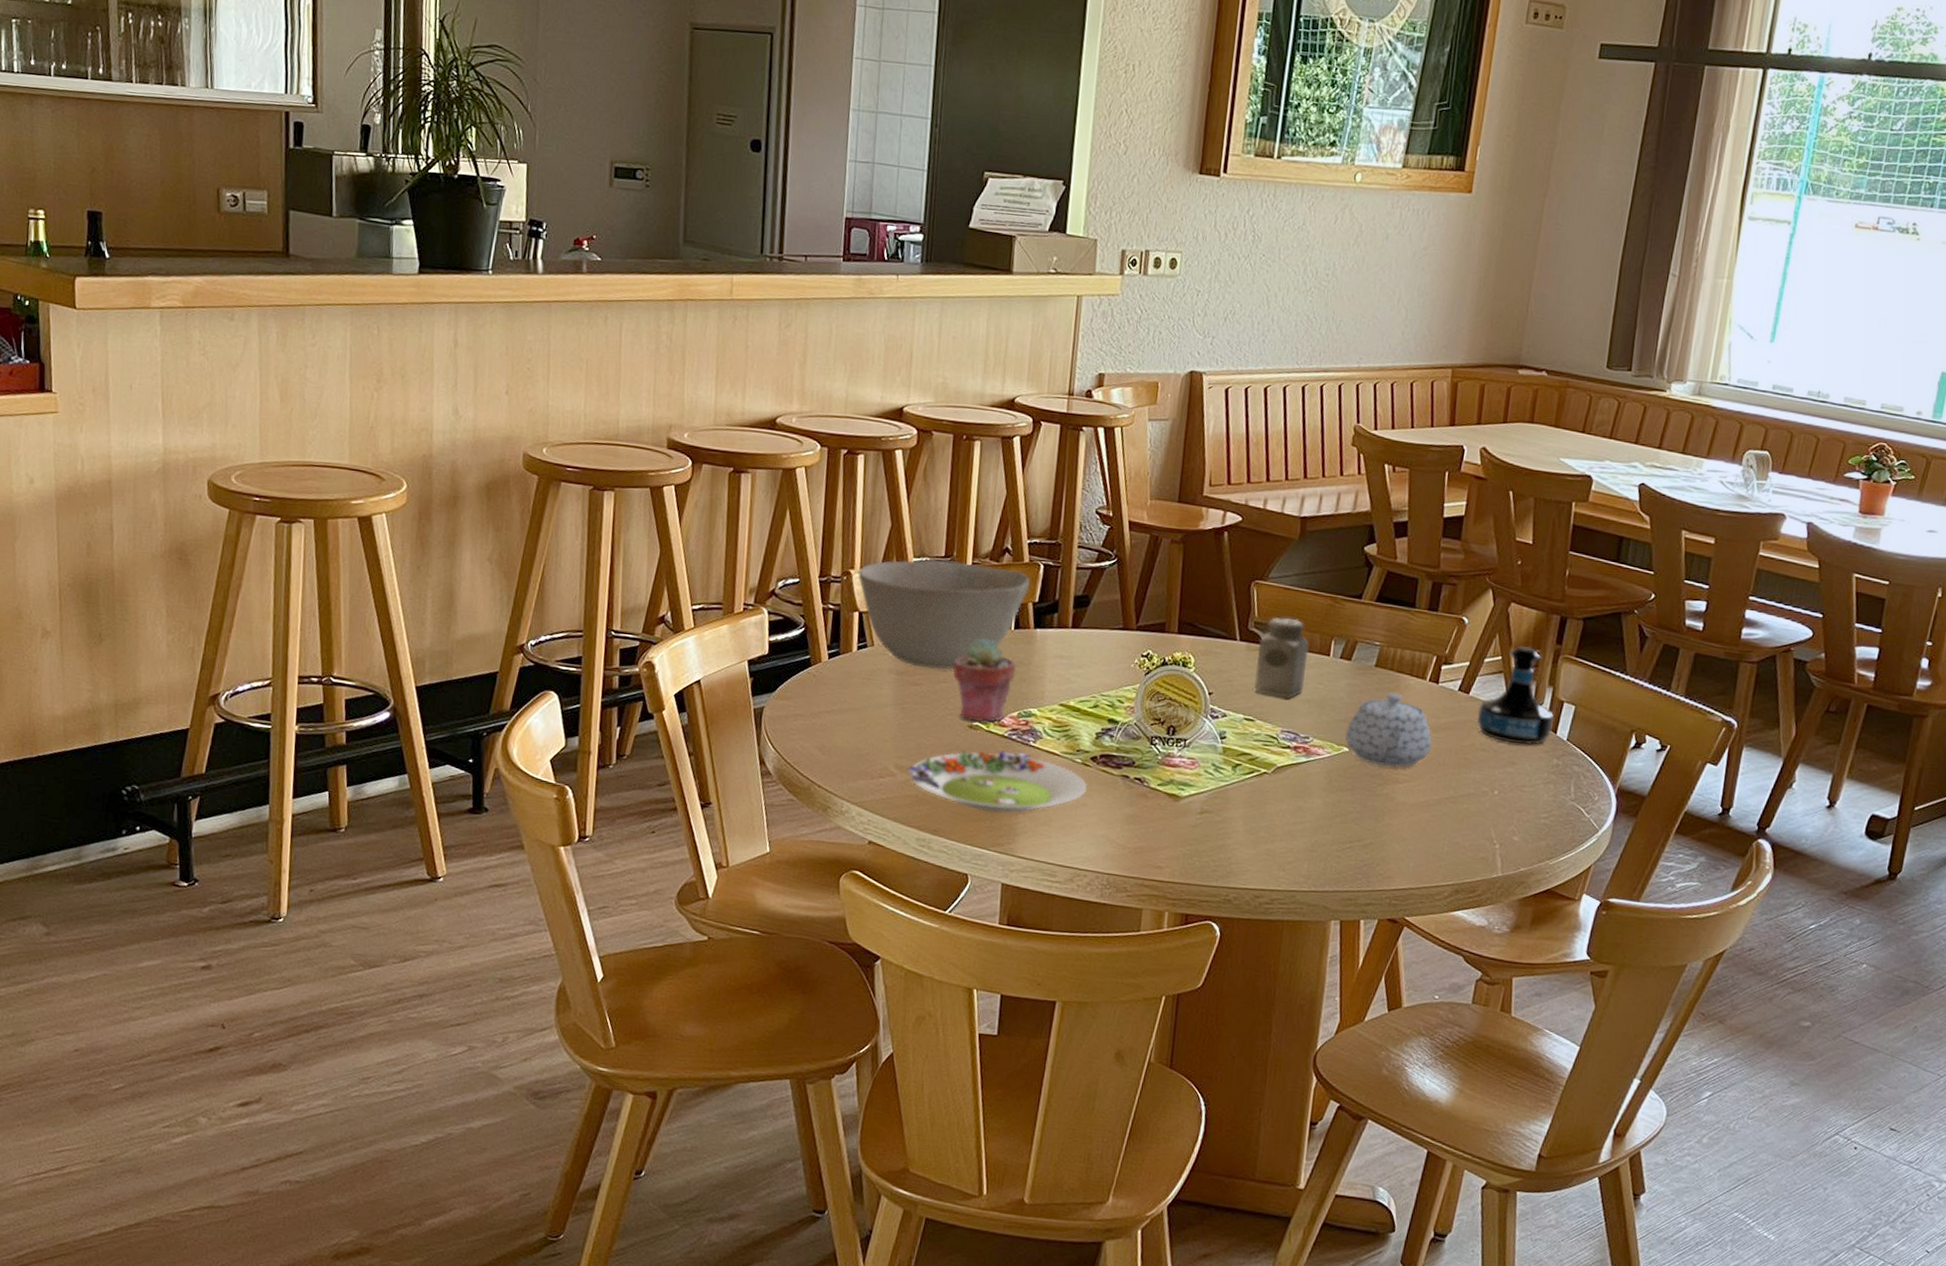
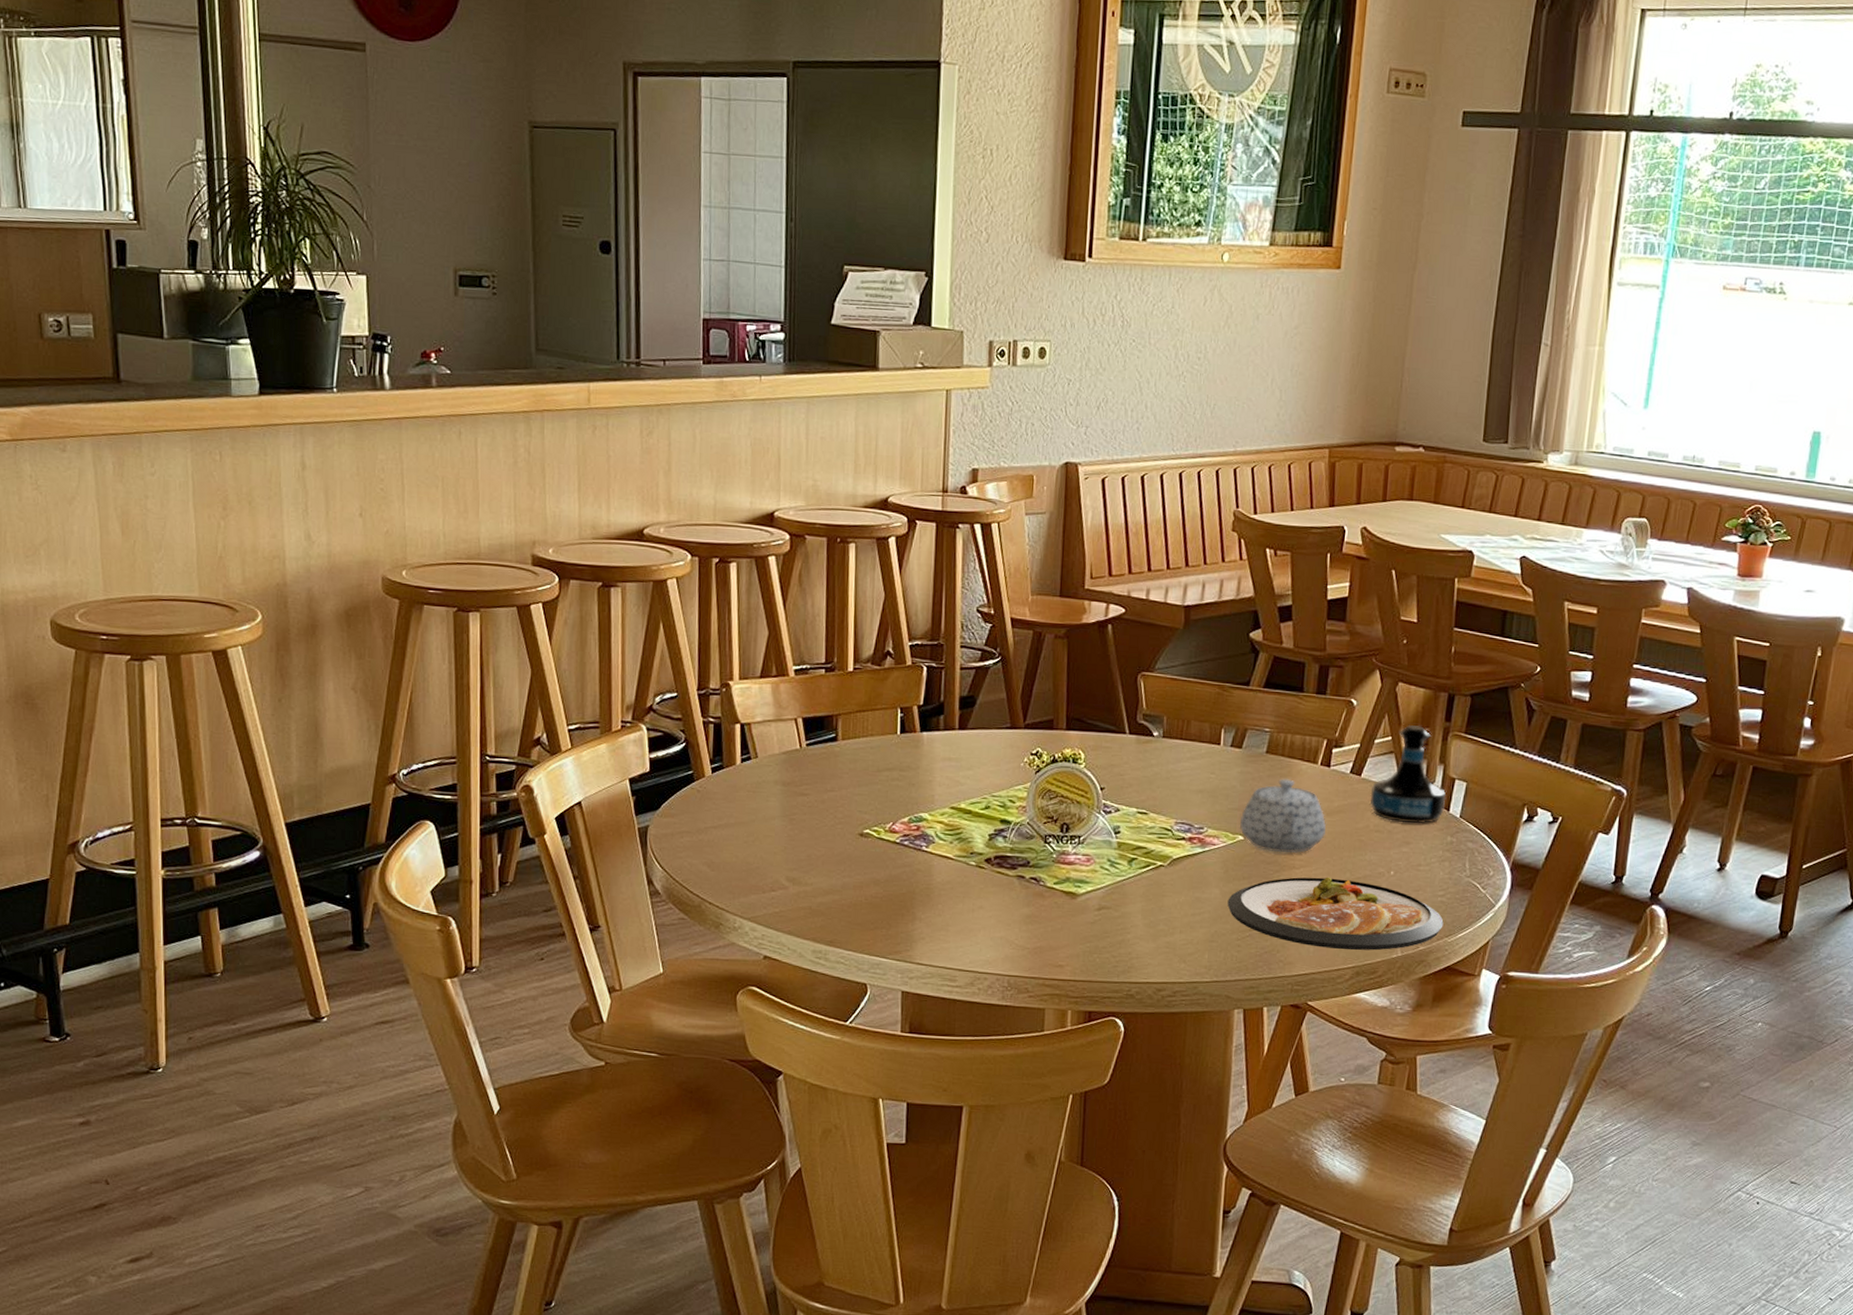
bowl: present [858,559,1030,670] -> none [737,666,914,779]
salad plate: present [906,749,1088,813] -> none [798,857,983,920]
potted succulent: present [953,638,1017,723] -> none [840,744,905,830]
salt shaker: present [1254,617,1310,700] -> none [1146,708,1199,791]
dish: none [1329,791,1546,870] -> present [1227,877,1444,951]

